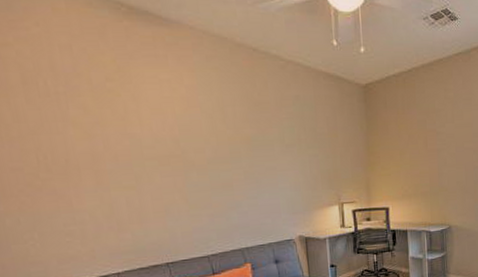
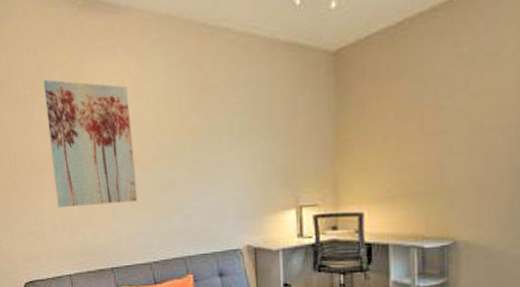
wall art: none [80,79,194,207] -> present [43,79,138,207]

